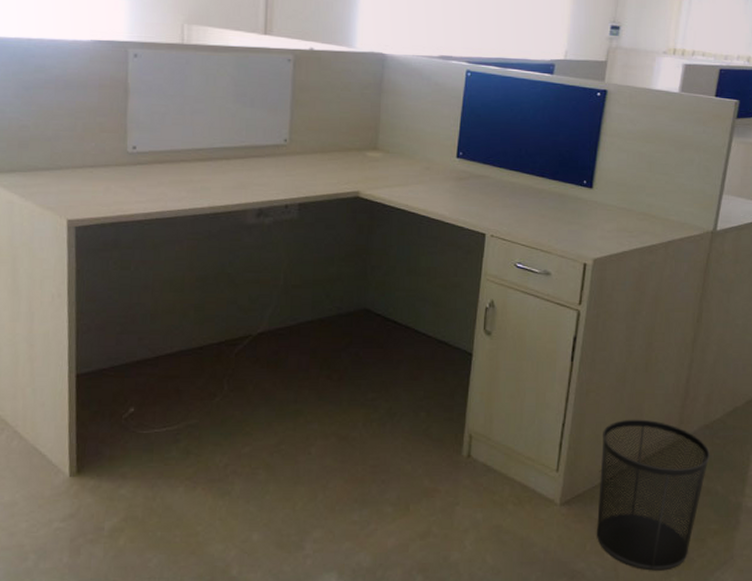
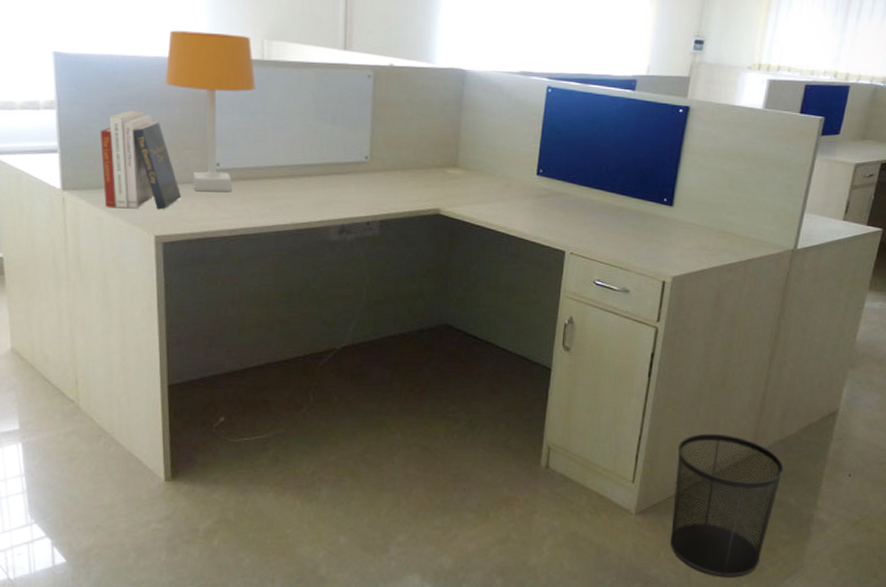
books: none [14,93,97,194] -> present [100,110,182,210]
desk lamp: none [83,14,175,176] -> present [166,30,256,192]

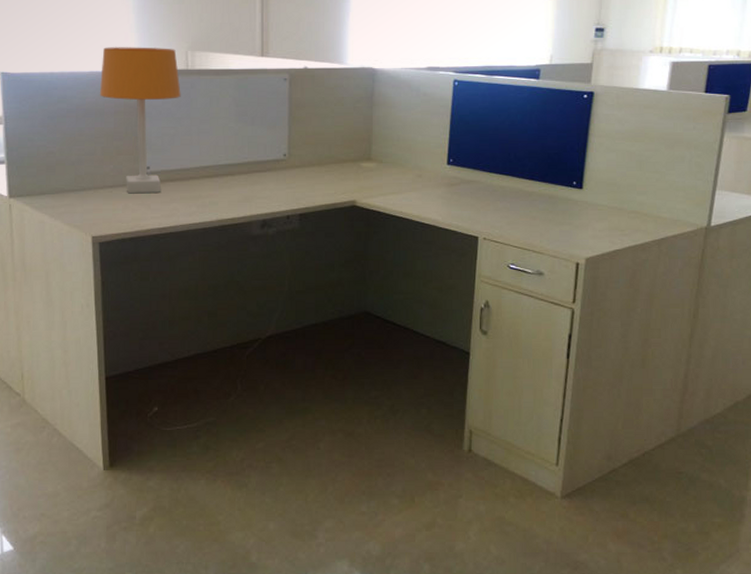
books: present [100,110,182,210] -> none [42,121,116,212]
waste bin: present [671,433,784,578] -> none [598,414,711,563]

